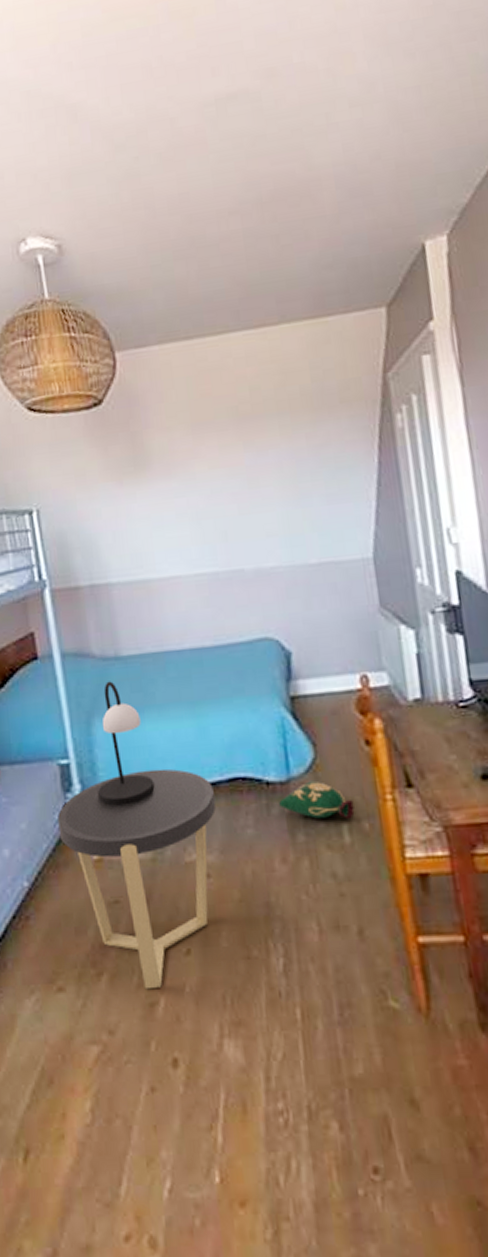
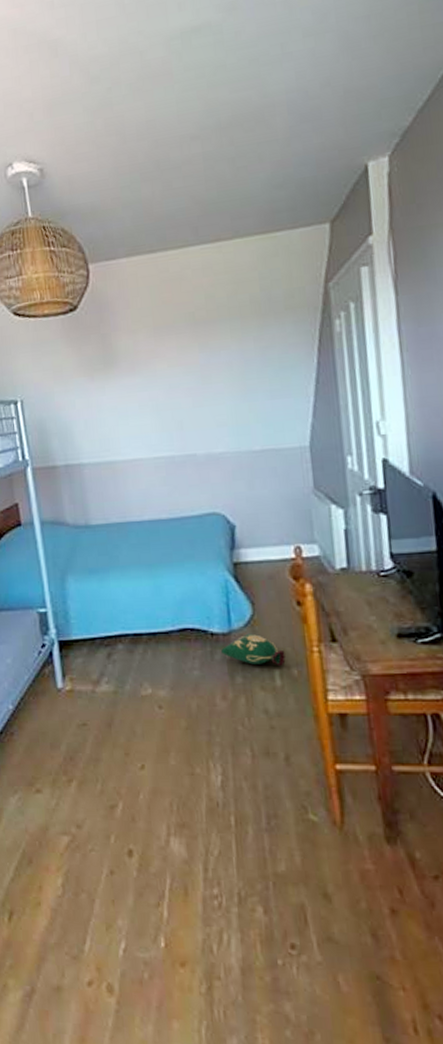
side table: present [57,768,217,990] -> none [37,619,169,795]
table lamp: present [98,681,155,806] -> none [70,545,117,648]

